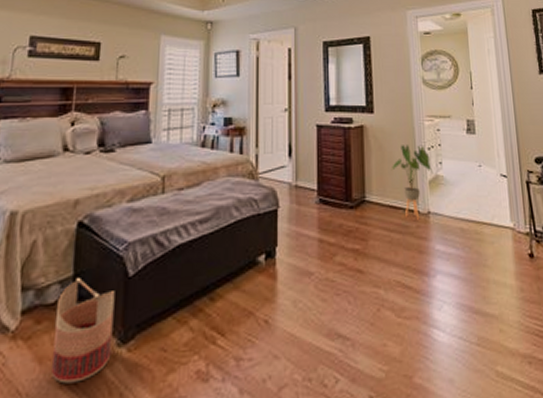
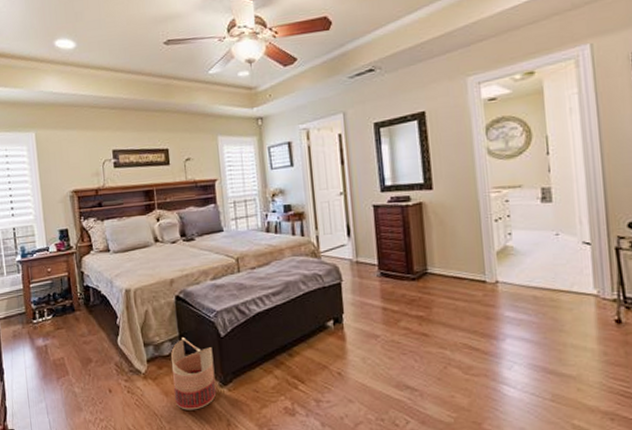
house plant: present [391,145,432,220] -> none [453,218,500,289]

